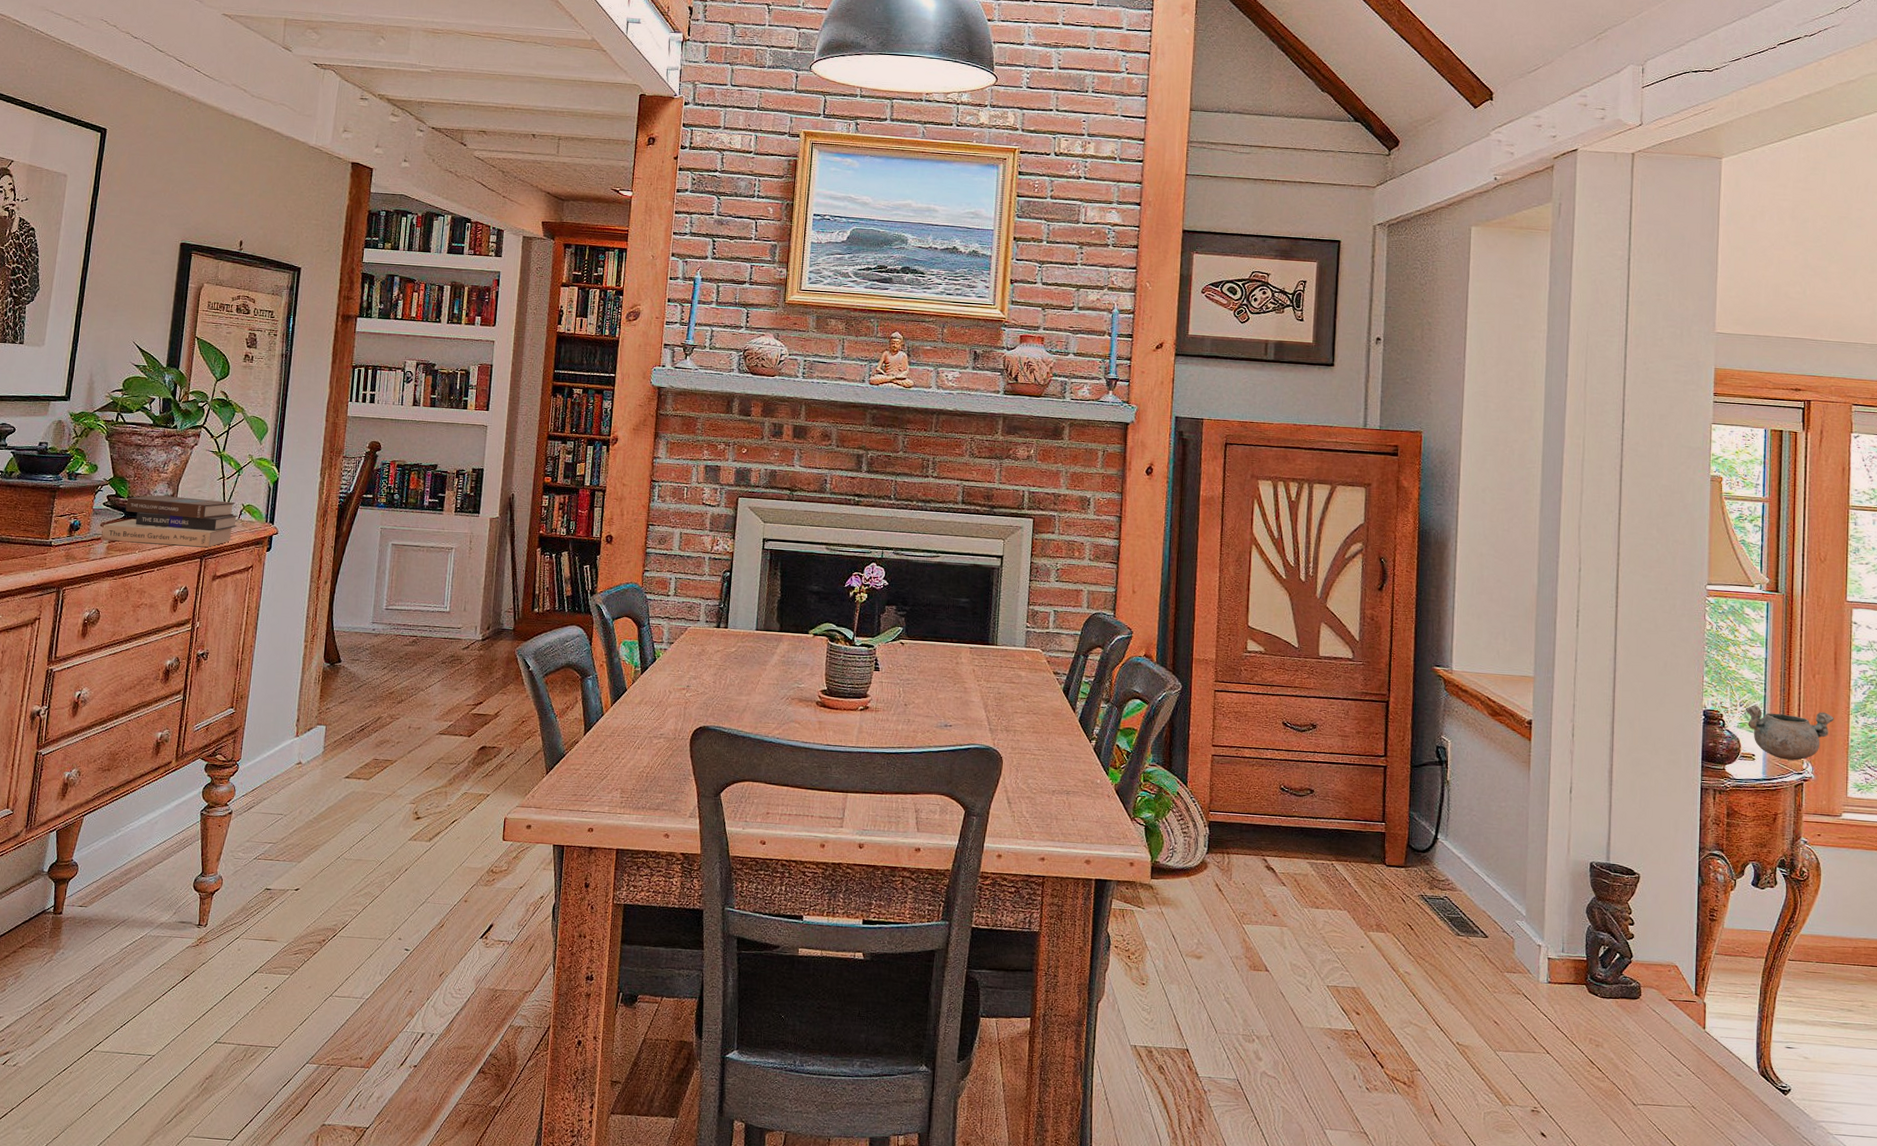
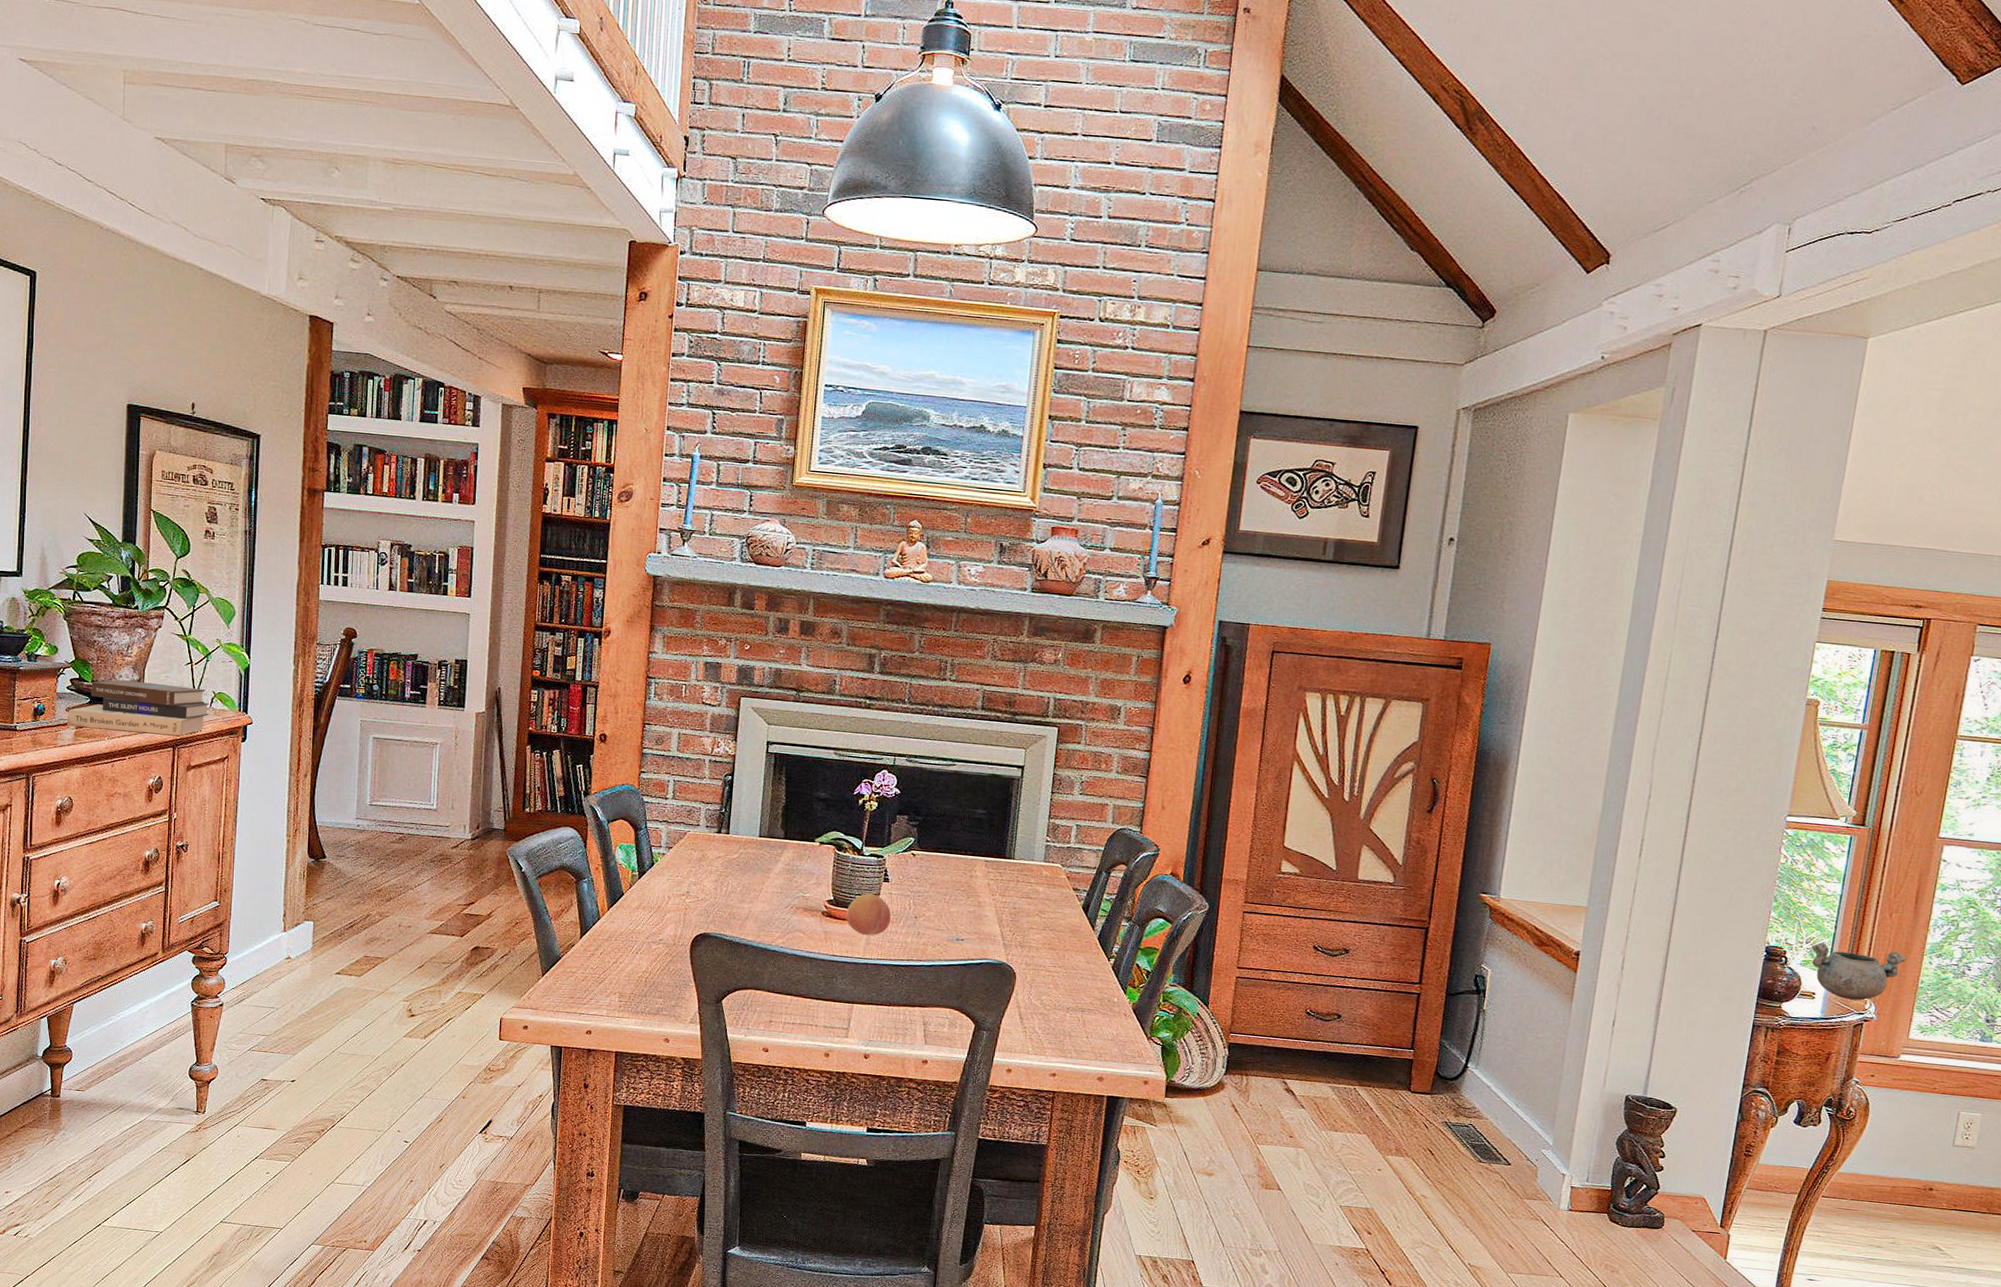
fruit: none [839,682,882,725] -> present [846,893,891,936]

